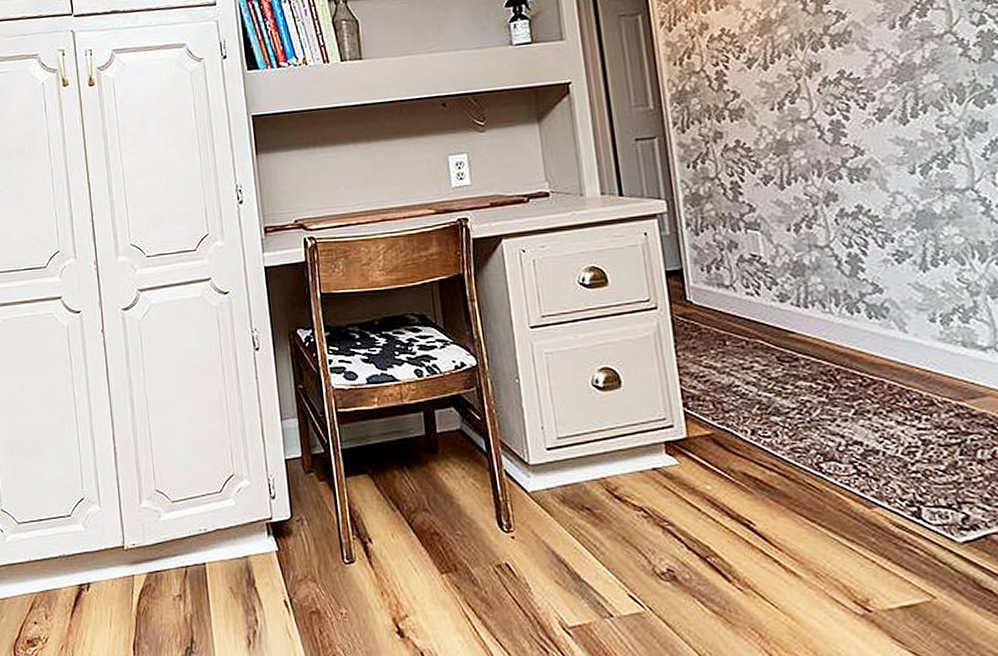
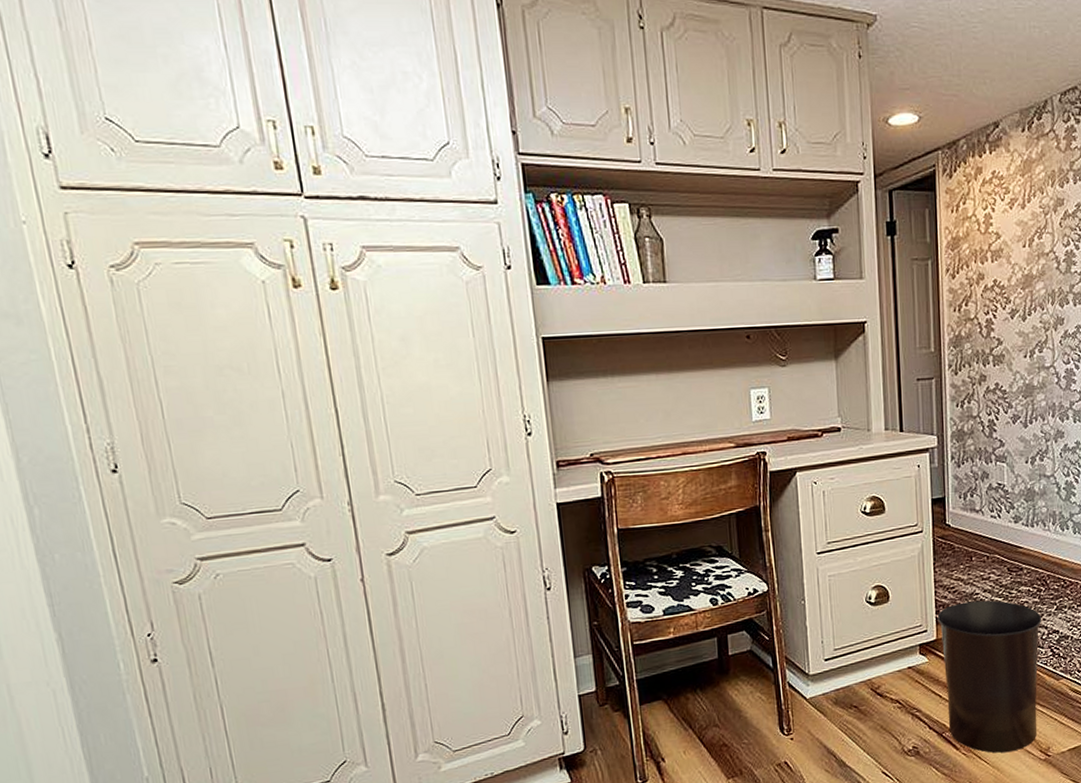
waste bin: none [685,394,846,597] -> present [937,600,1041,753]

